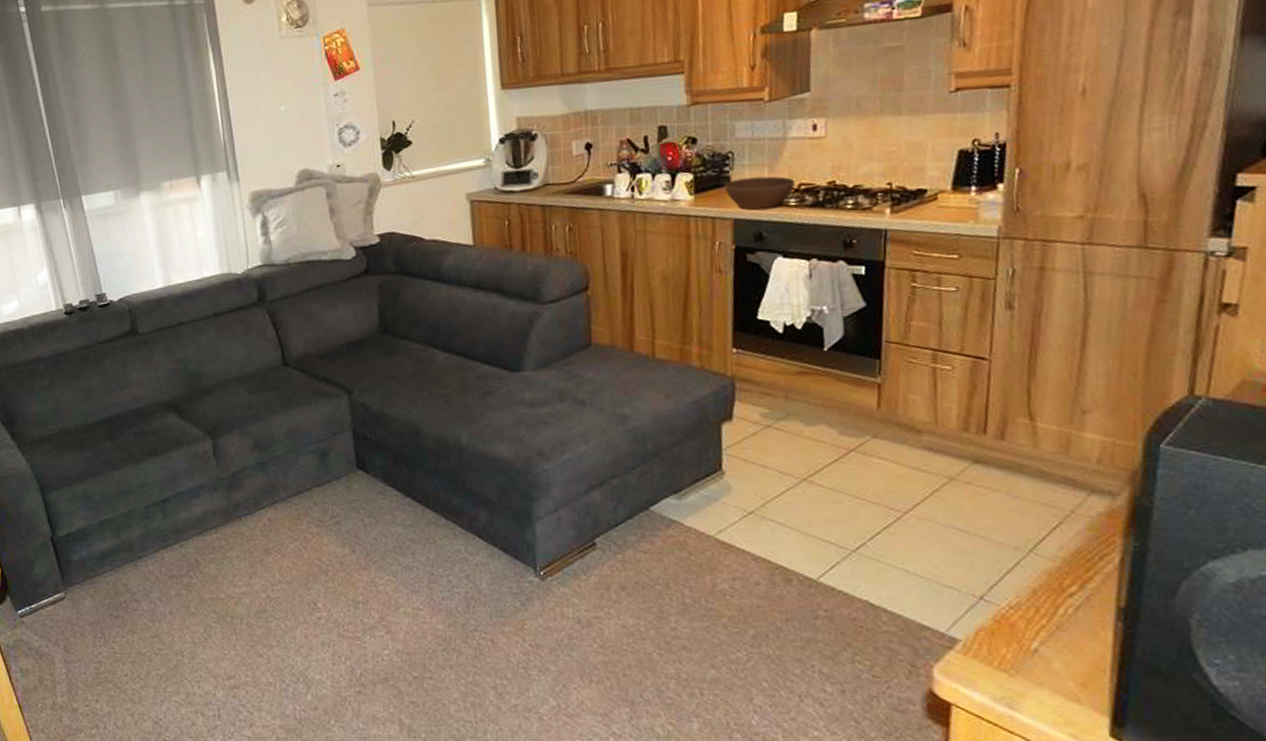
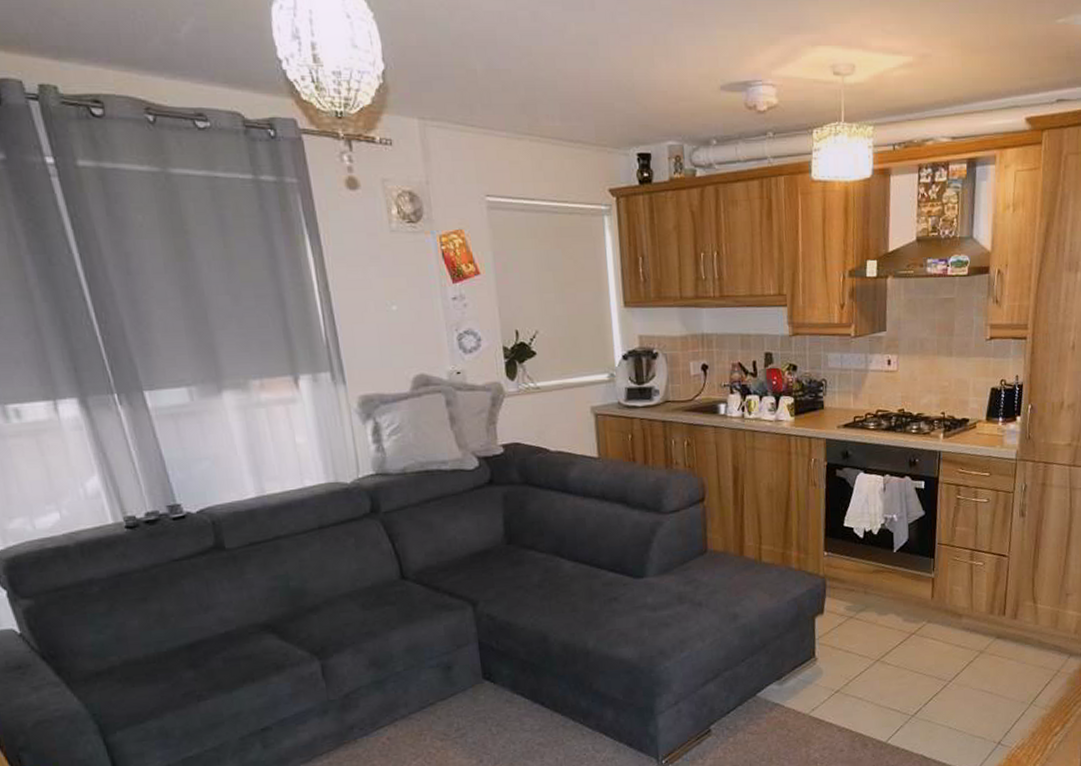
bowl: present [724,176,796,211] -> none [819,402,874,433]

